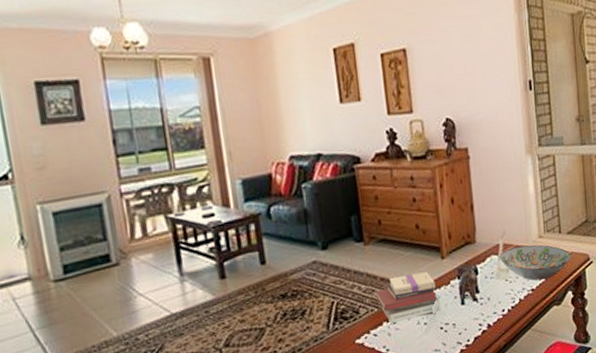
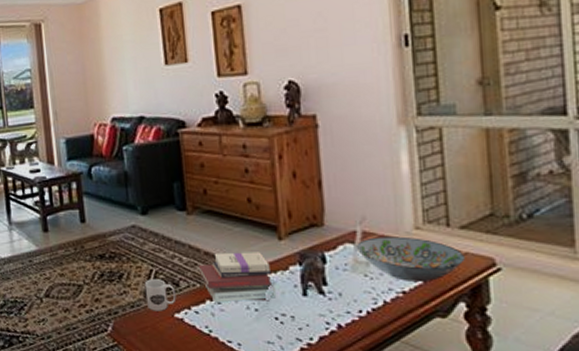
mug: none [326,309,357,341] -> present [144,279,176,311]

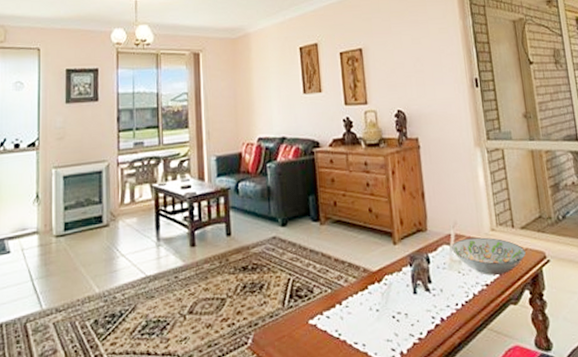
mug: present [144,279,176,311] -> none [283,287,311,320]
books: present [198,252,277,303] -> none [329,256,394,307]

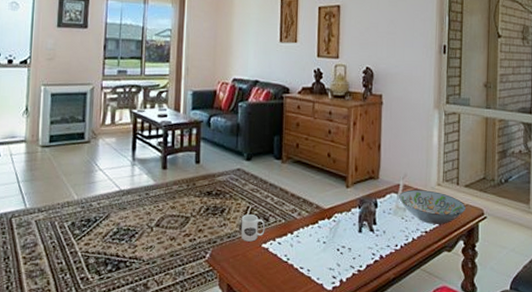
mug: none [283,287,311,320] -> present [240,214,265,242]

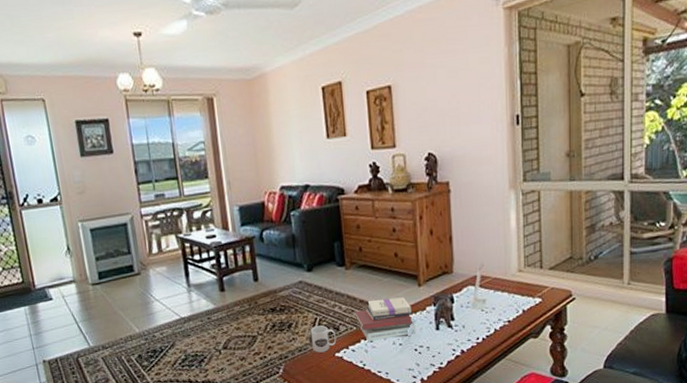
books: none [285,195,341,236] -> present [354,297,417,342]
decorative bowl: present [398,189,466,225] -> none [476,278,551,313]

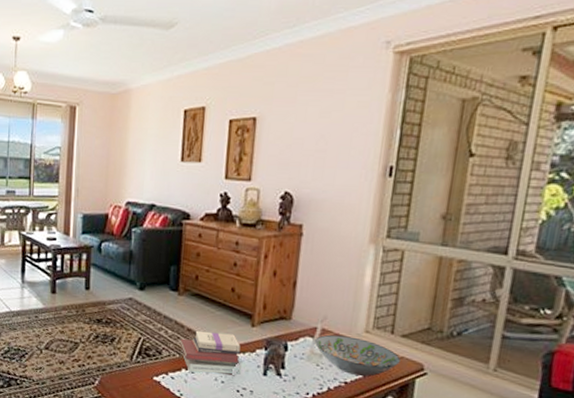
mug: present [310,325,337,353] -> none [131,345,158,374]
decorative bowl: none [476,278,551,313] -> present [314,334,400,377]

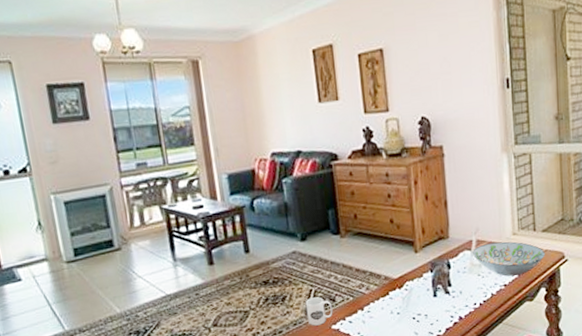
mug: none [131,345,158,374] -> present [305,297,333,326]
books: present [179,330,242,376] -> none [350,264,414,312]

